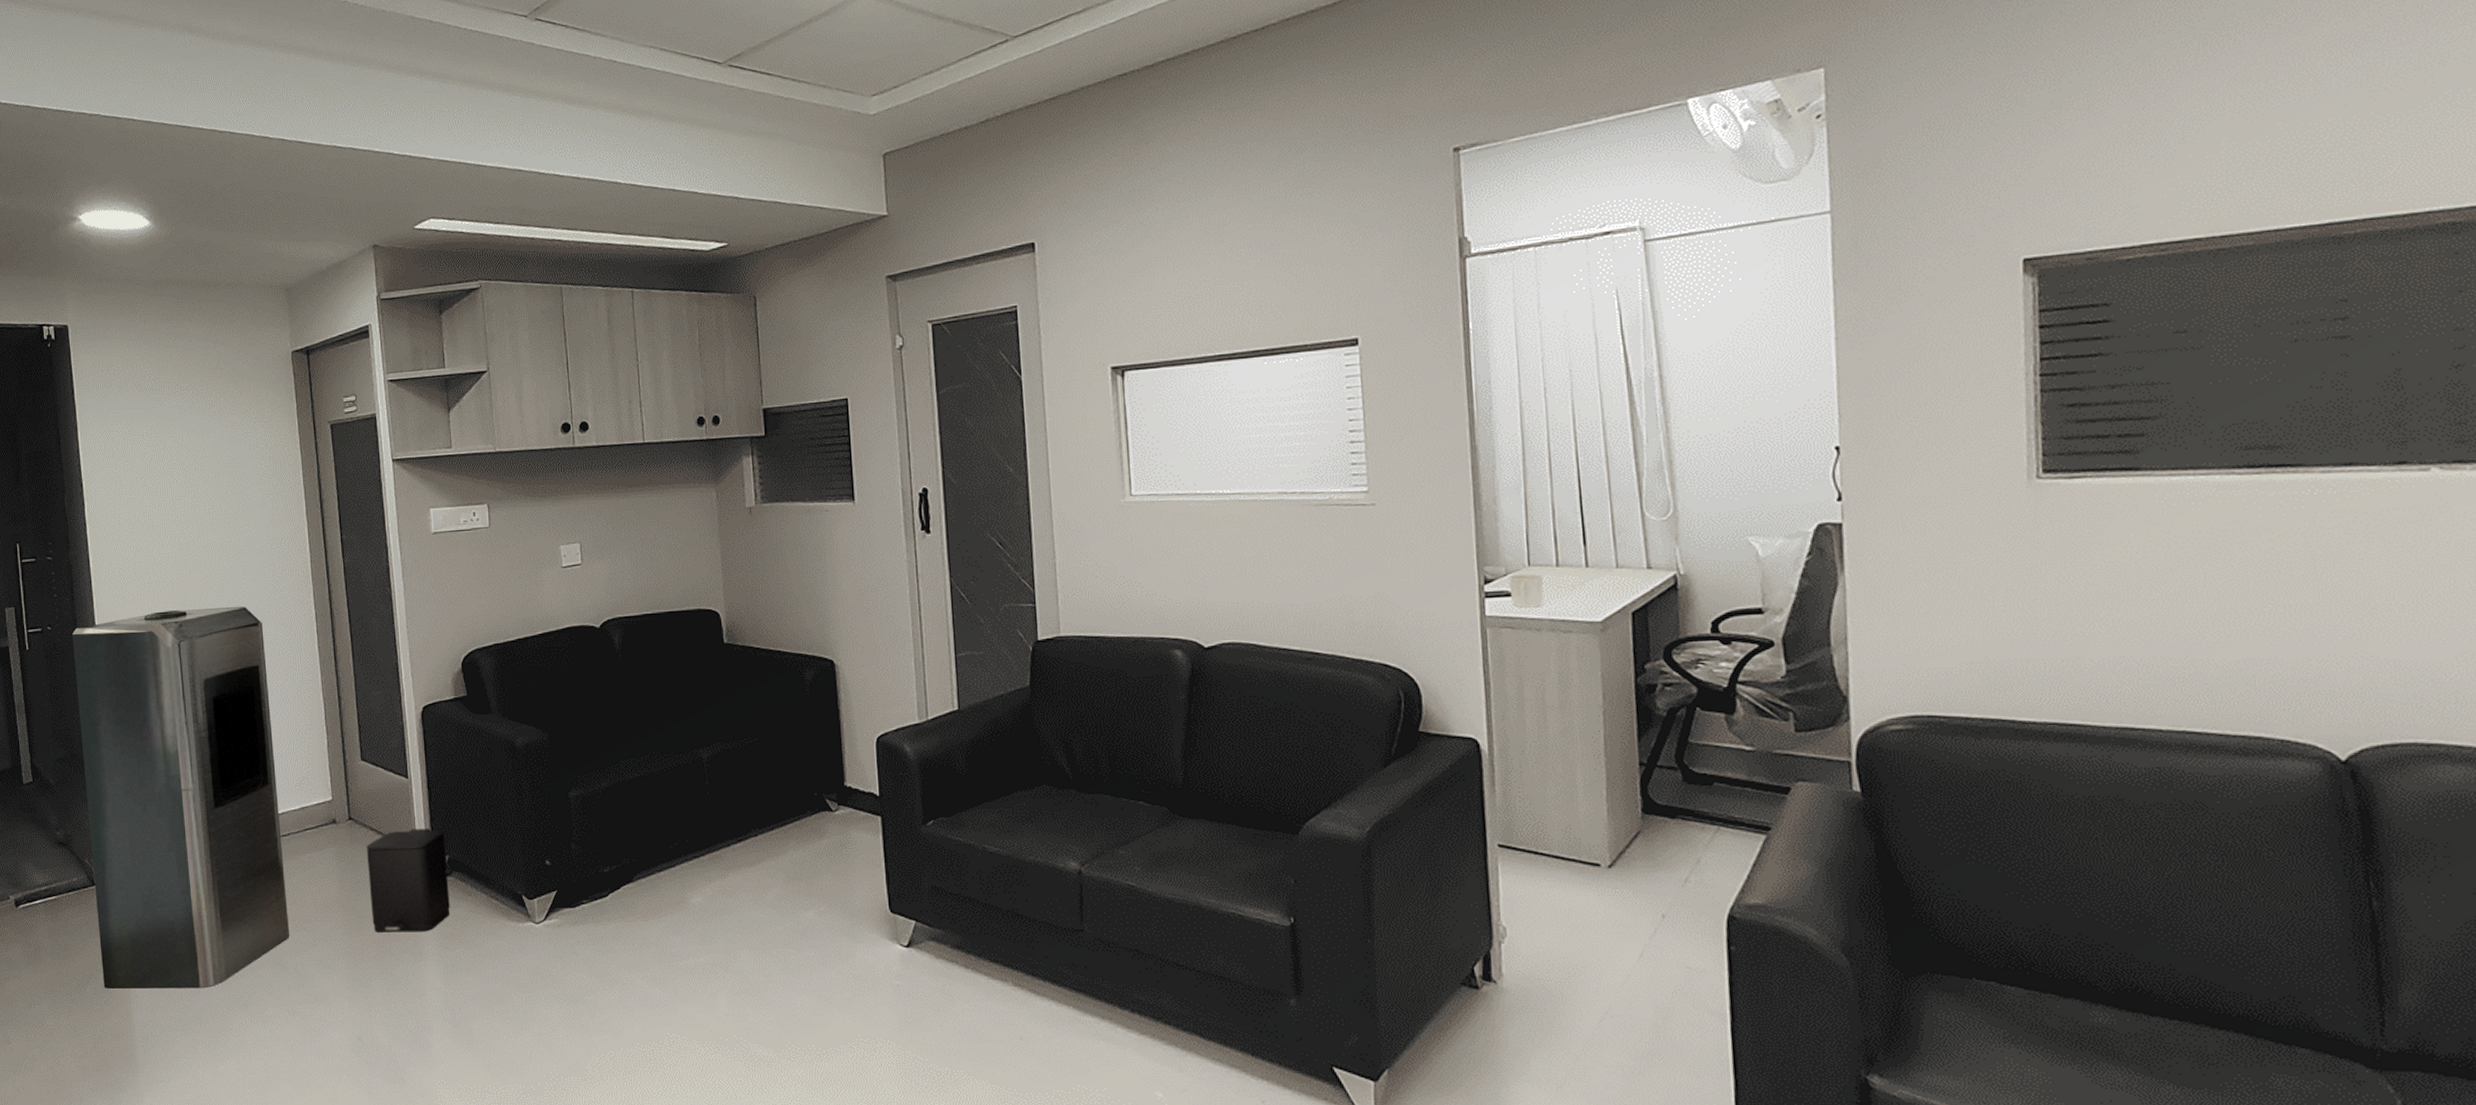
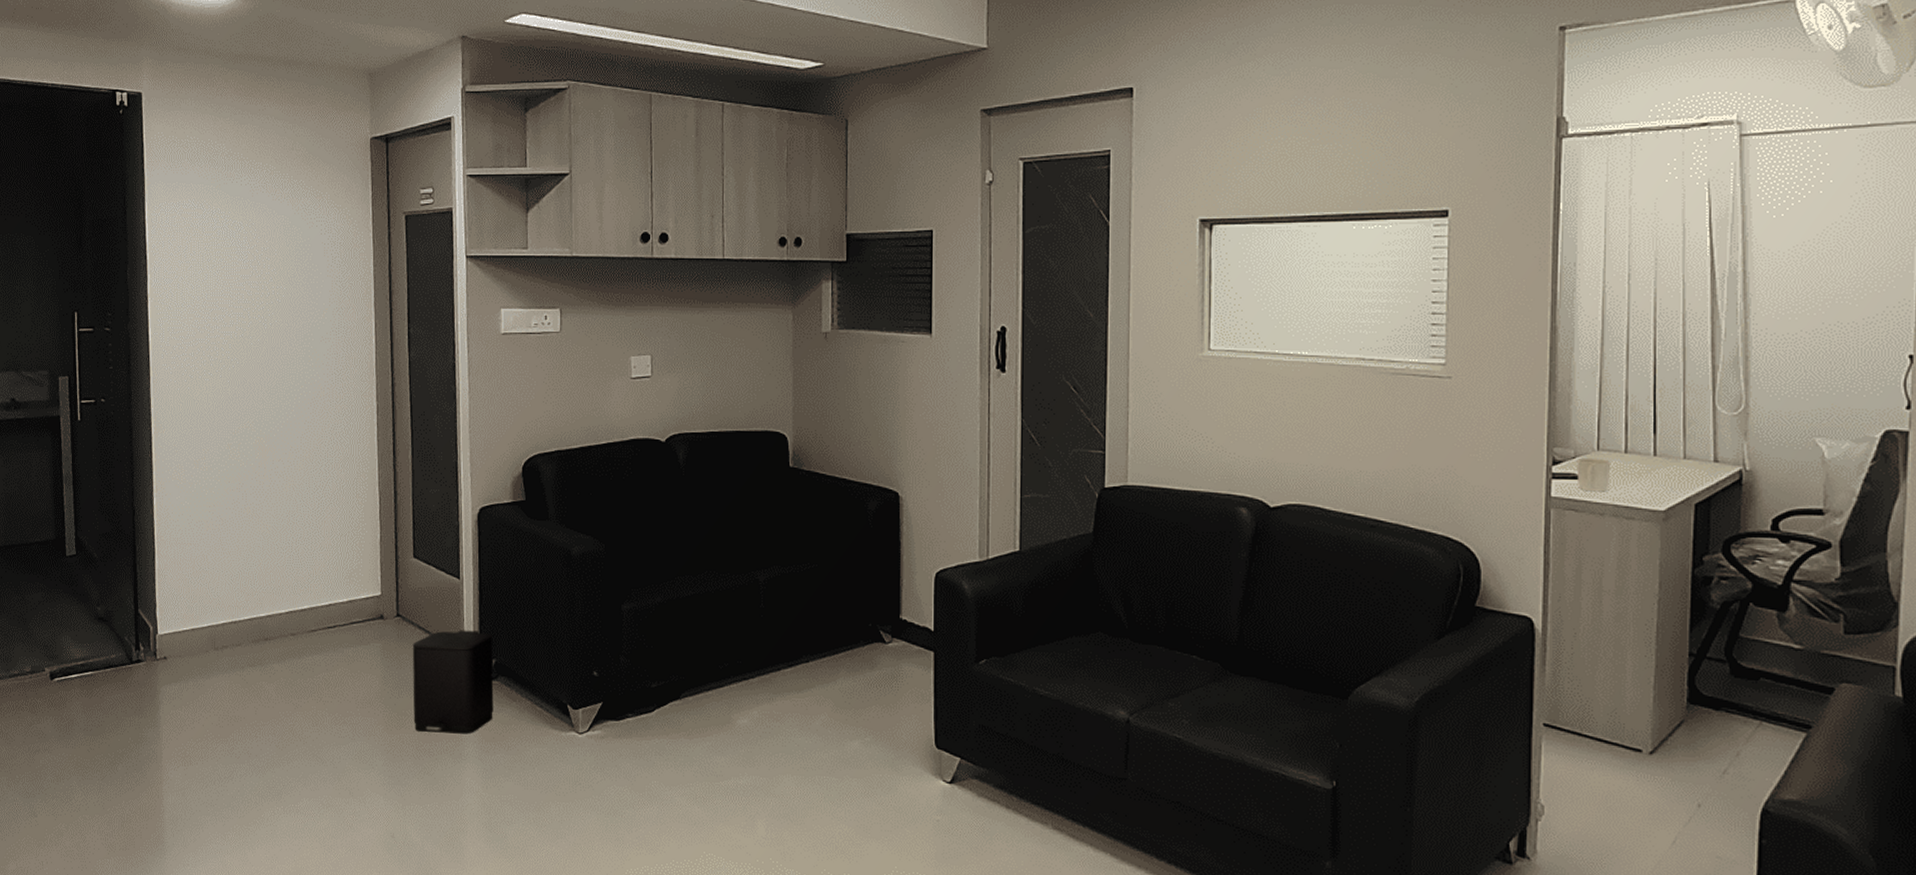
water dispenser: present [72,606,290,989] -> none [126,392,329,775]

